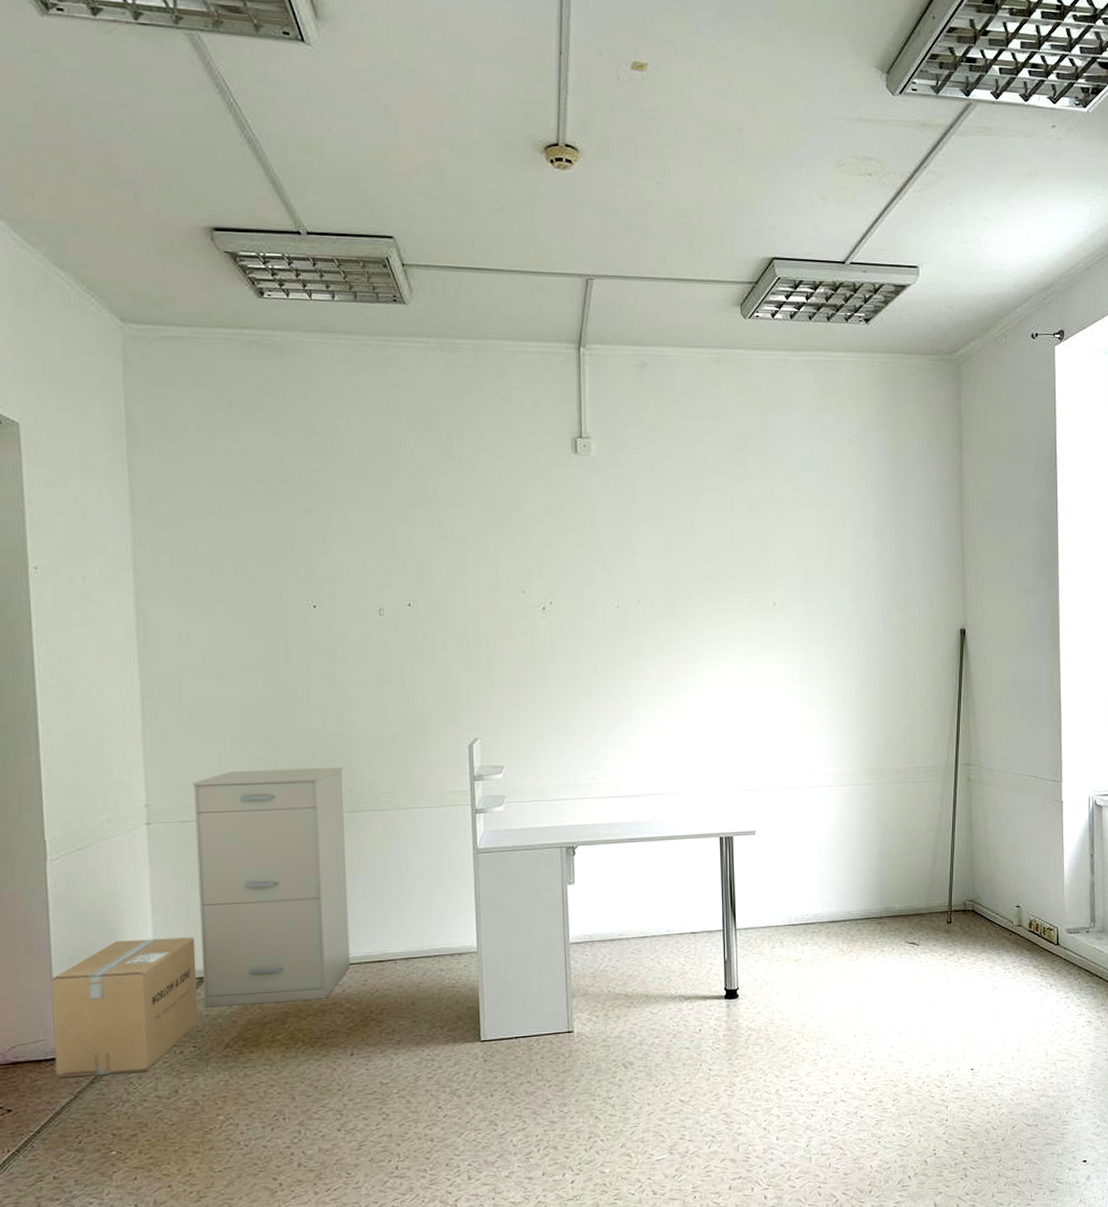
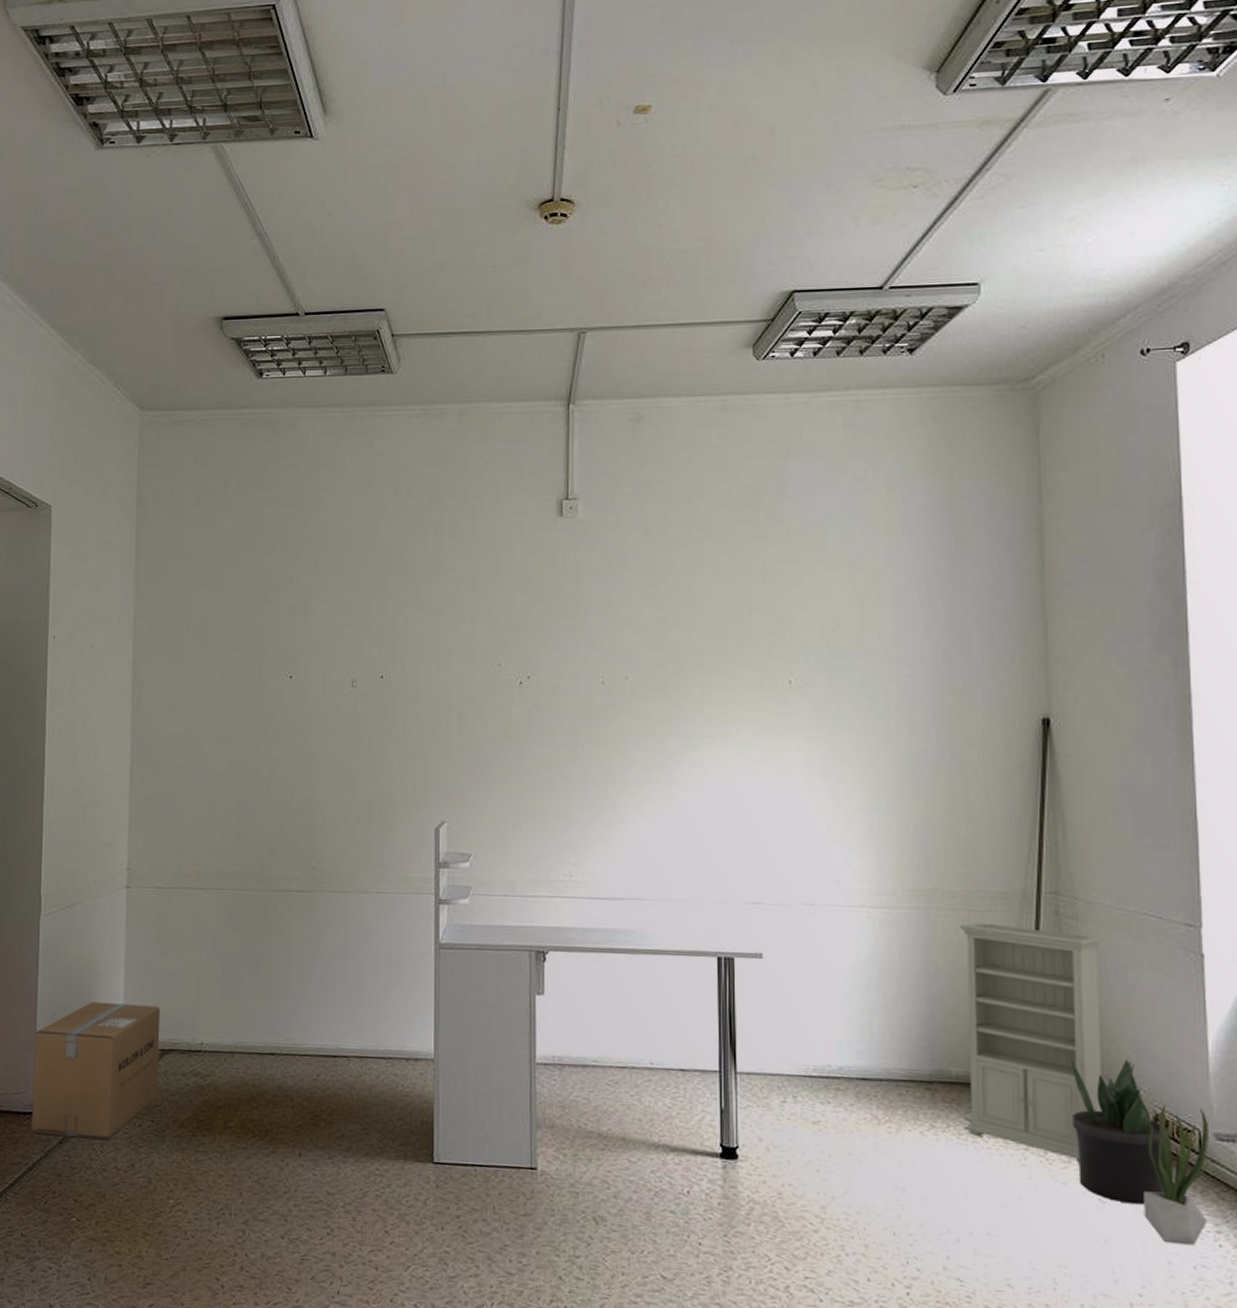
filing cabinet: present [192,767,350,1008] -> none [164,839,308,1090]
bookshelf: none [901,791,999,963] -> present [959,922,1103,1163]
planter: none [976,883,1038,987] -> present [1070,1058,1169,1205]
potted plant: none [1022,912,1064,1011] -> present [1143,1105,1210,1246]

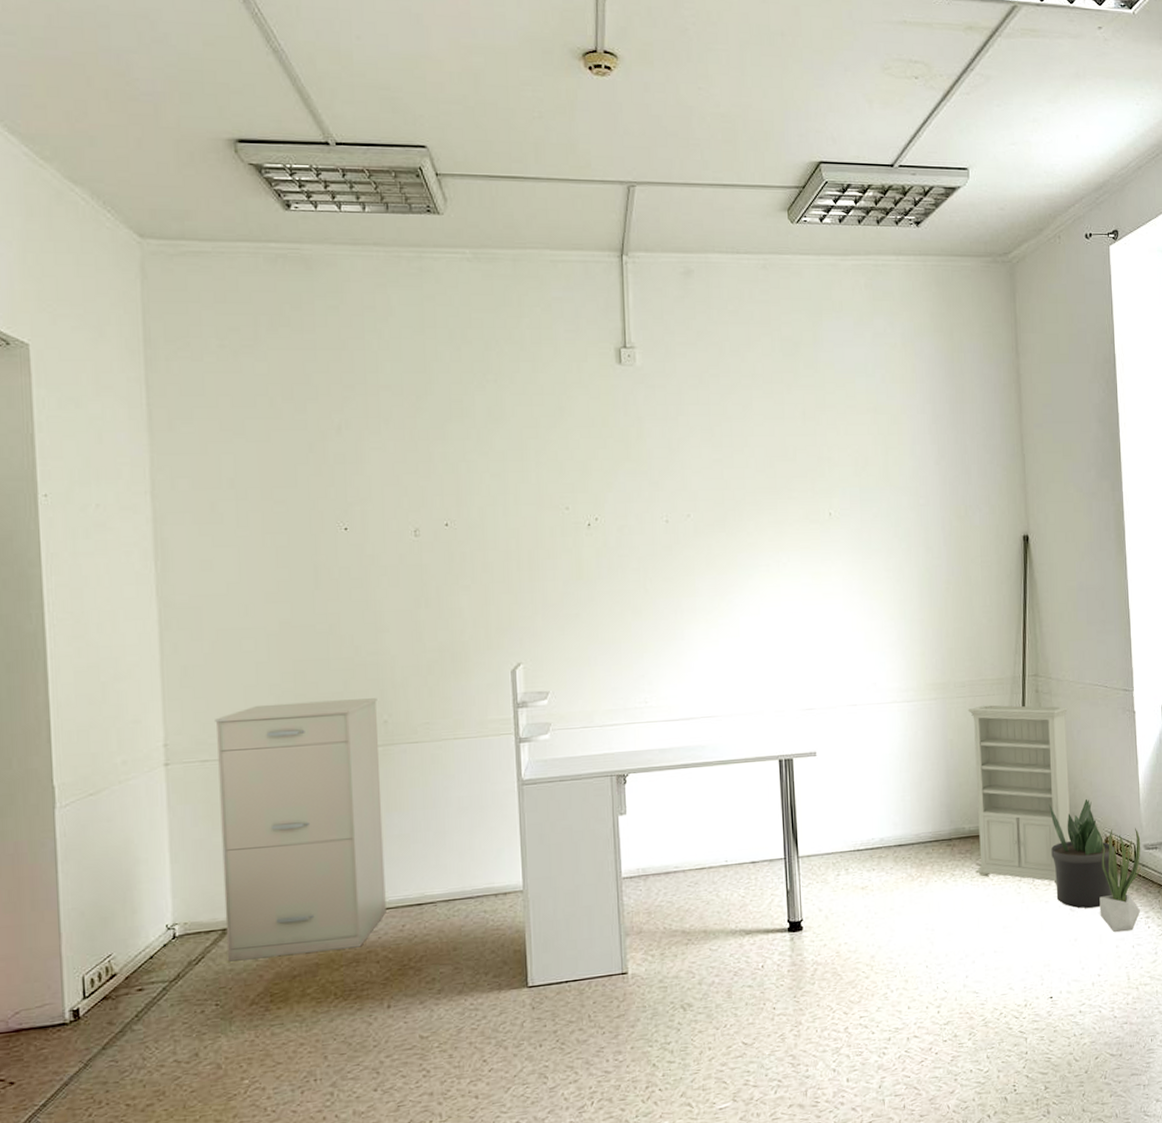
box: present [31,1002,161,1141] -> none [59,885,221,1046]
filing cabinet: none [164,839,308,1090] -> present [215,698,386,962]

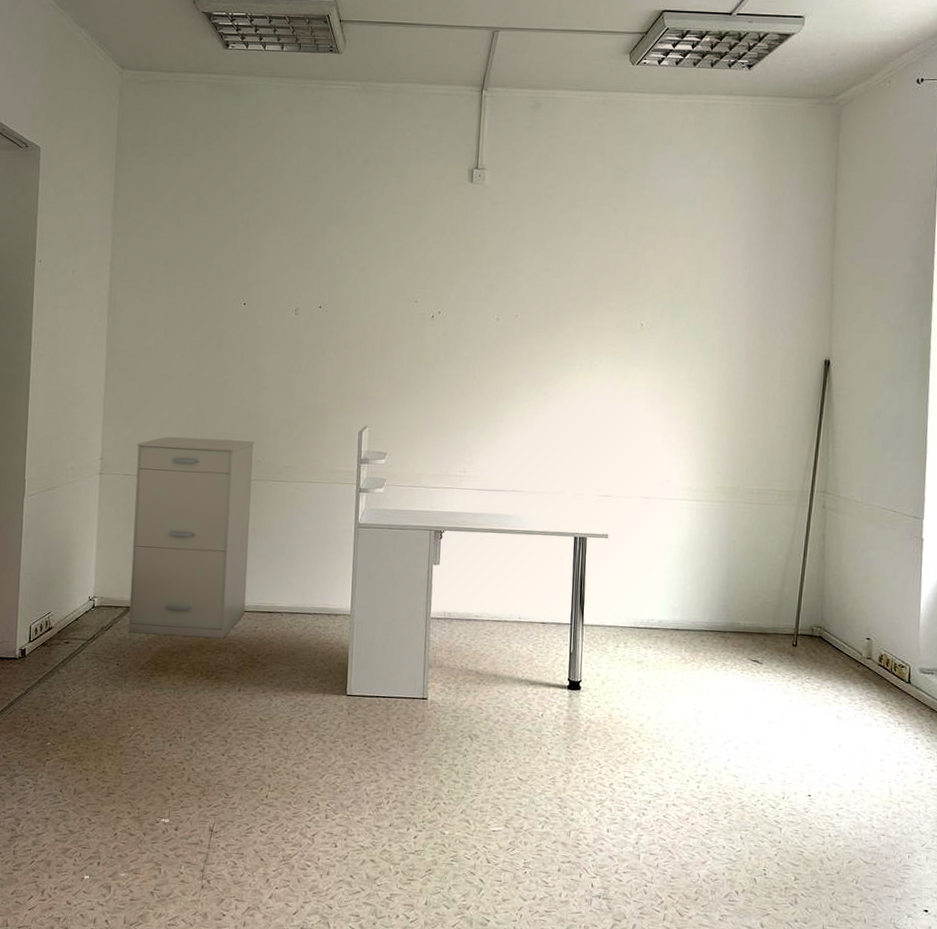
bookshelf: present [968,705,1071,884] -> none [746,513,855,690]
planter: present [1048,798,1115,909] -> none [823,614,889,720]
potted plant: present [1099,827,1141,932] -> none [867,648,917,748]

